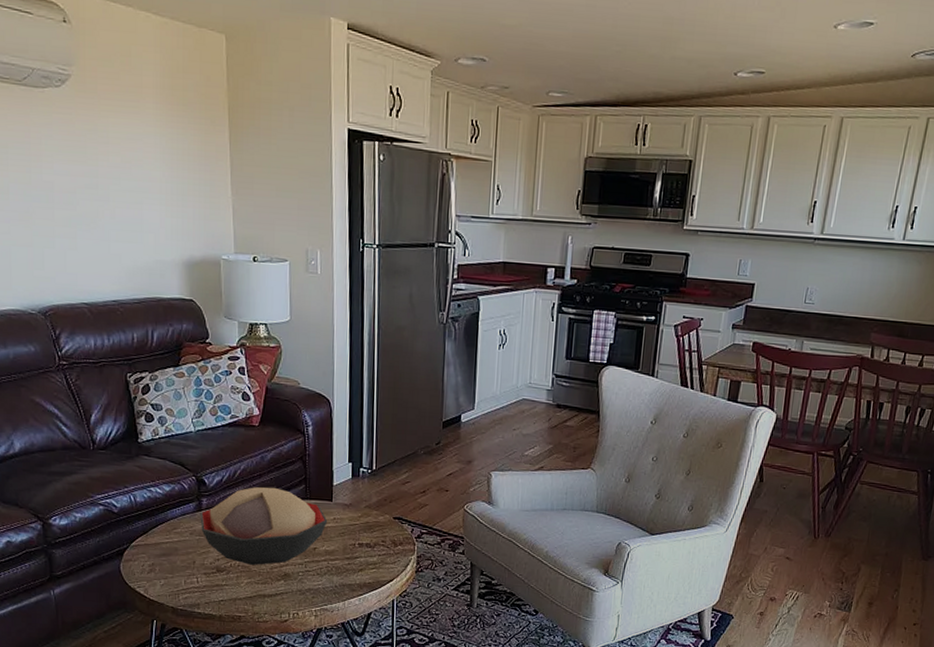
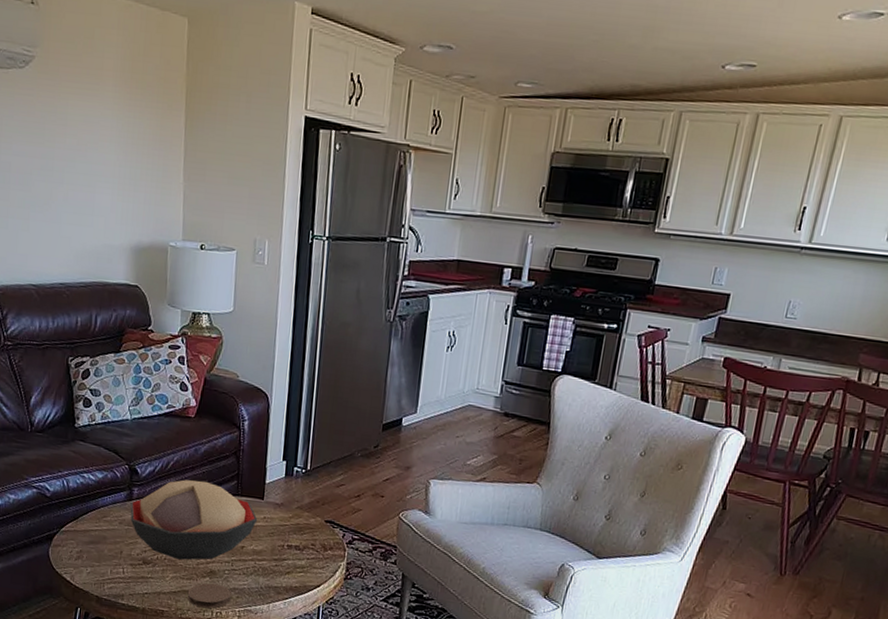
coaster: none [263,585,306,611] -> present [187,583,231,609]

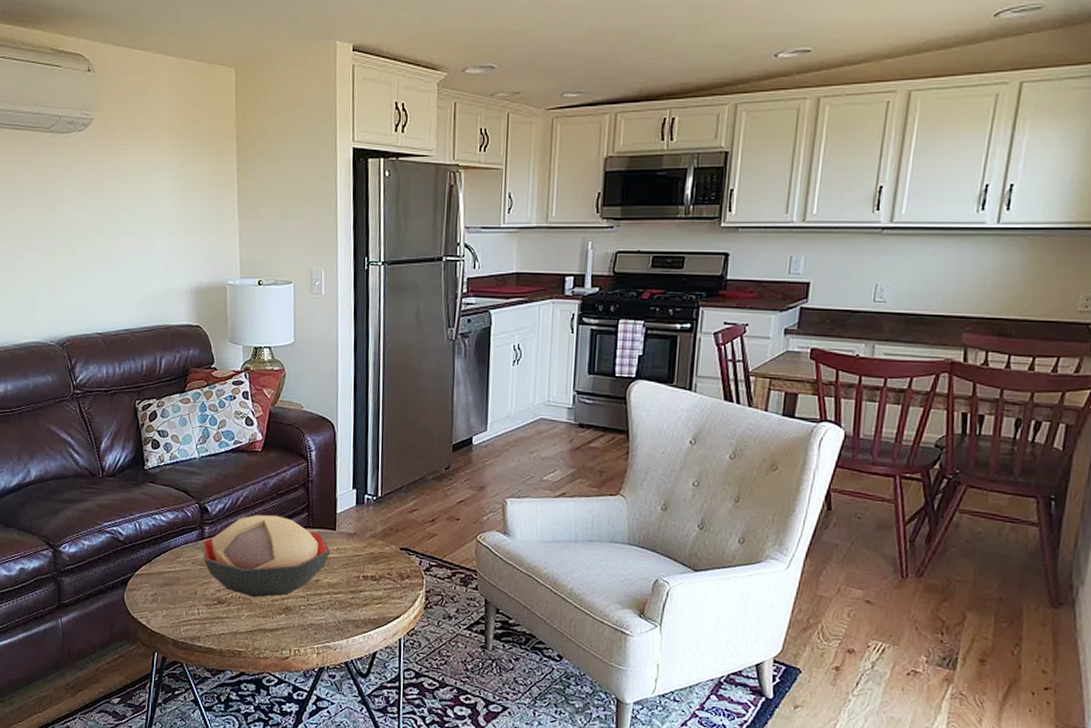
coaster: present [187,583,231,609] -> none [264,620,308,647]

